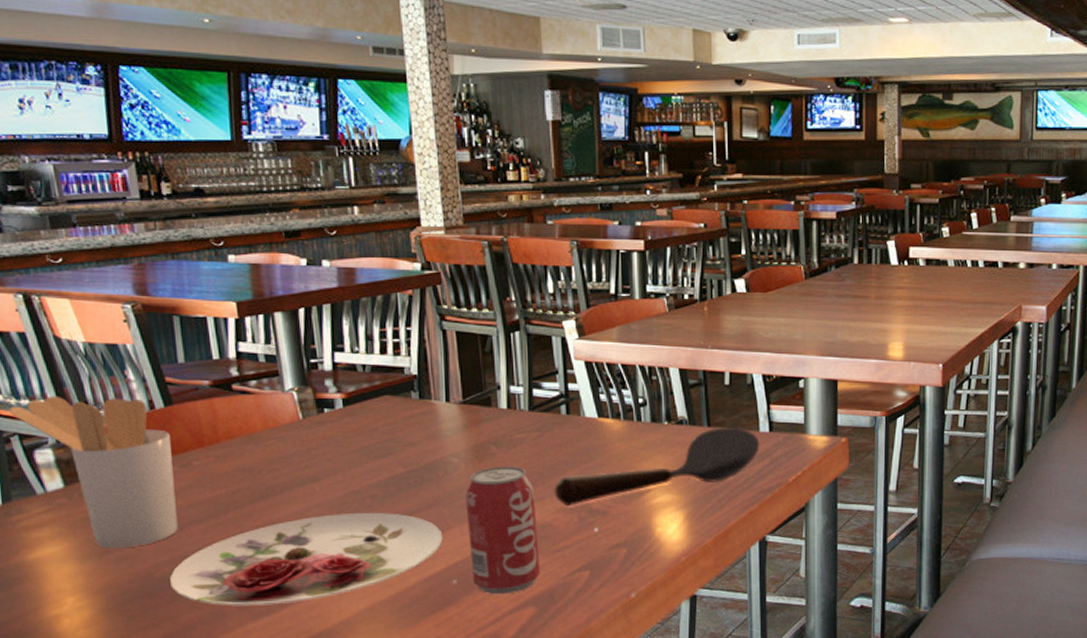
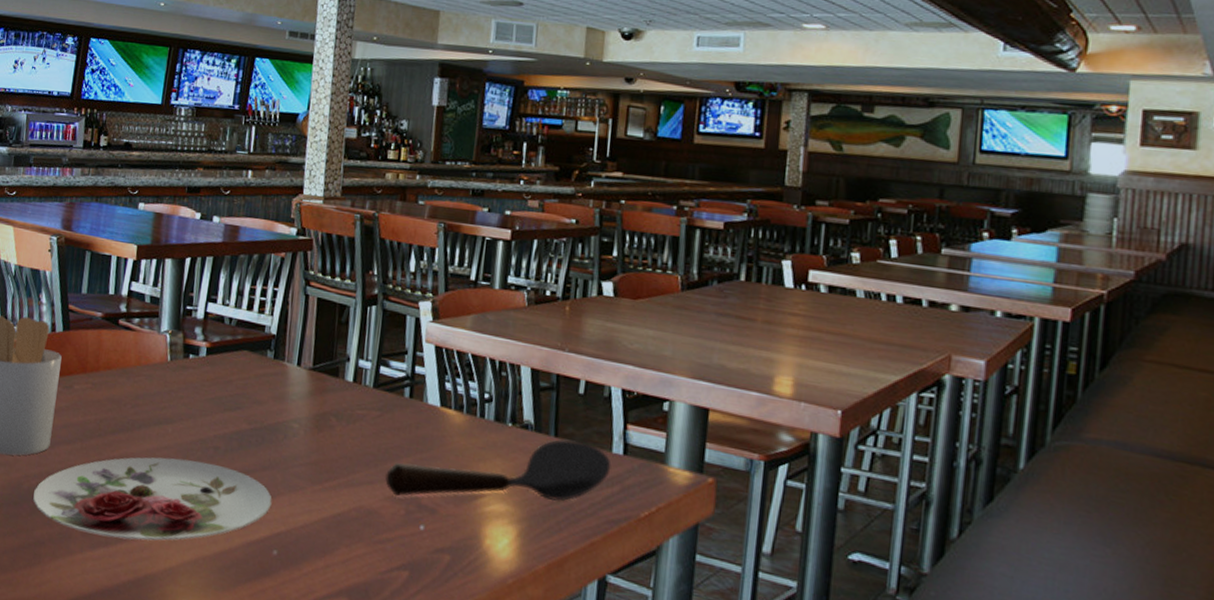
beverage can: present [465,467,540,595] -> none [292,439,366,579]

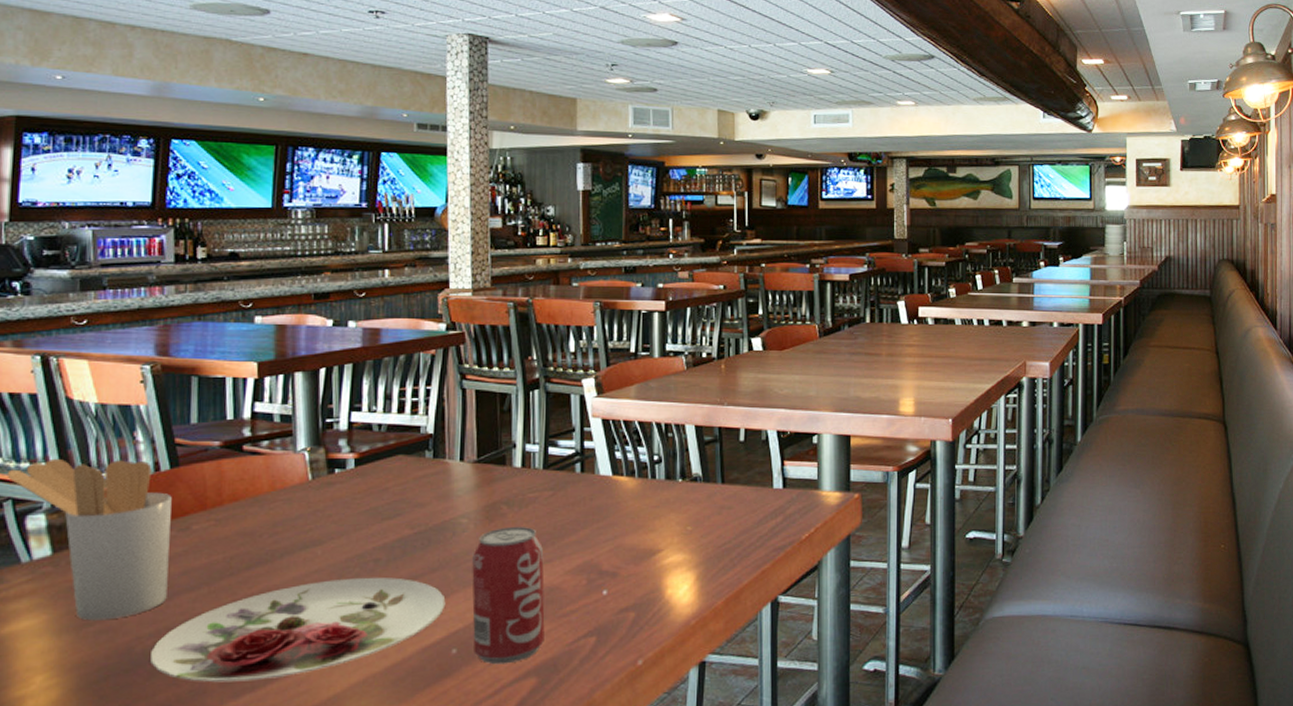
beverage can: none [292,439,366,579] -> present [472,527,545,665]
spoon: present [384,439,612,502] -> none [563,483,774,569]

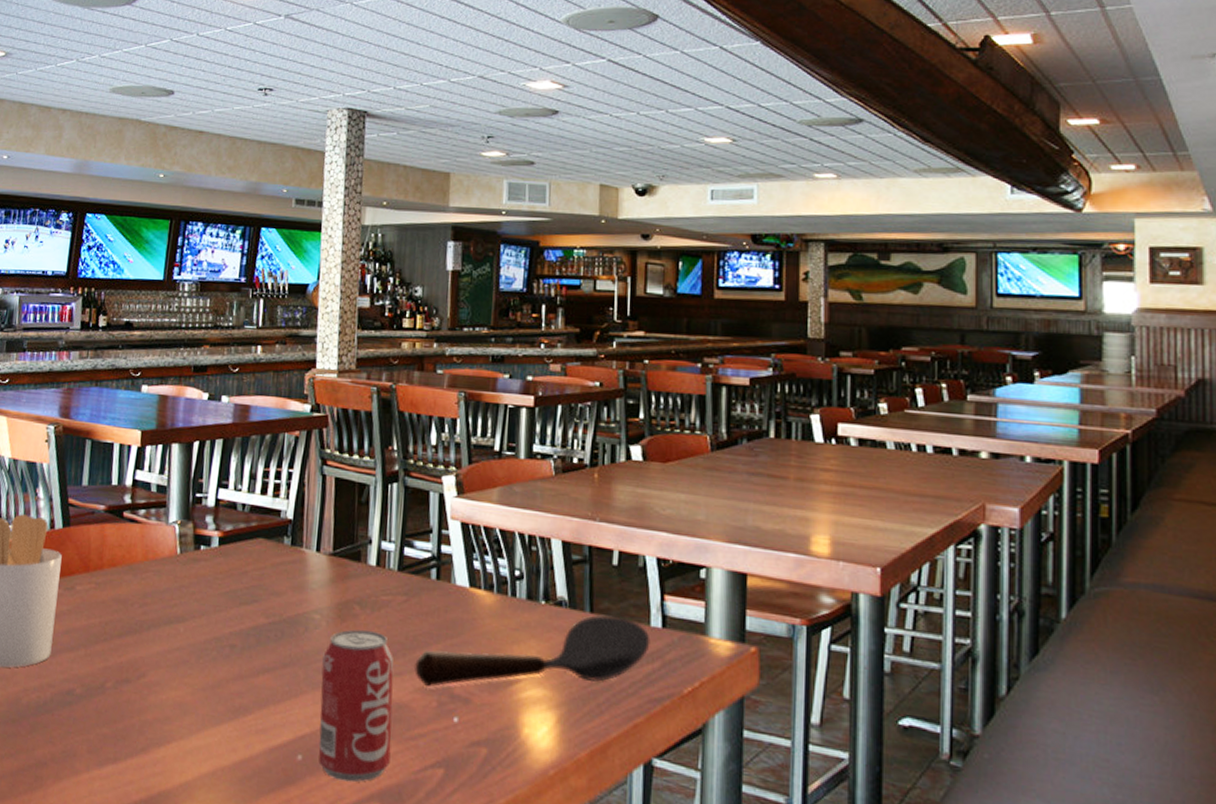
plate: present [150,577,446,683] -> none [33,659,295,754]
spoon: none [563,483,774,569] -> present [413,614,651,687]

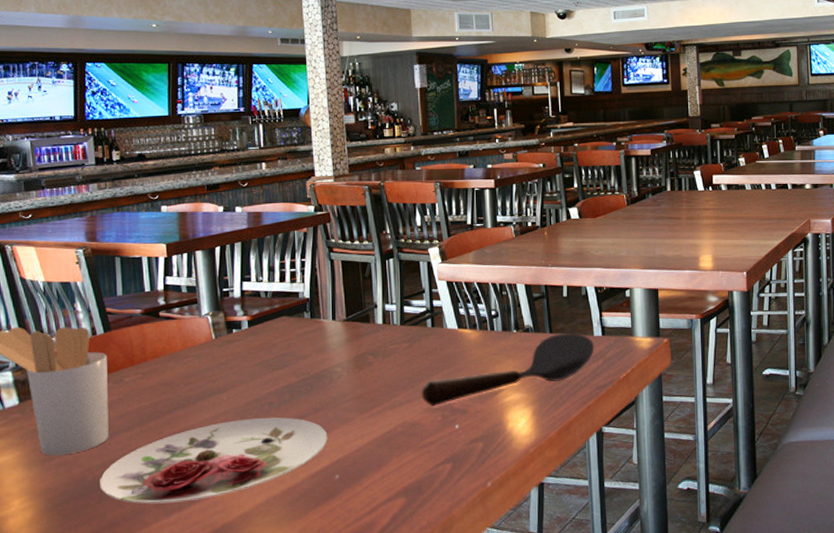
plate: none [33,659,295,754] -> present [100,417,328,504]
beverage can: present [318,629,394,782] -> none [347,373,410,487]

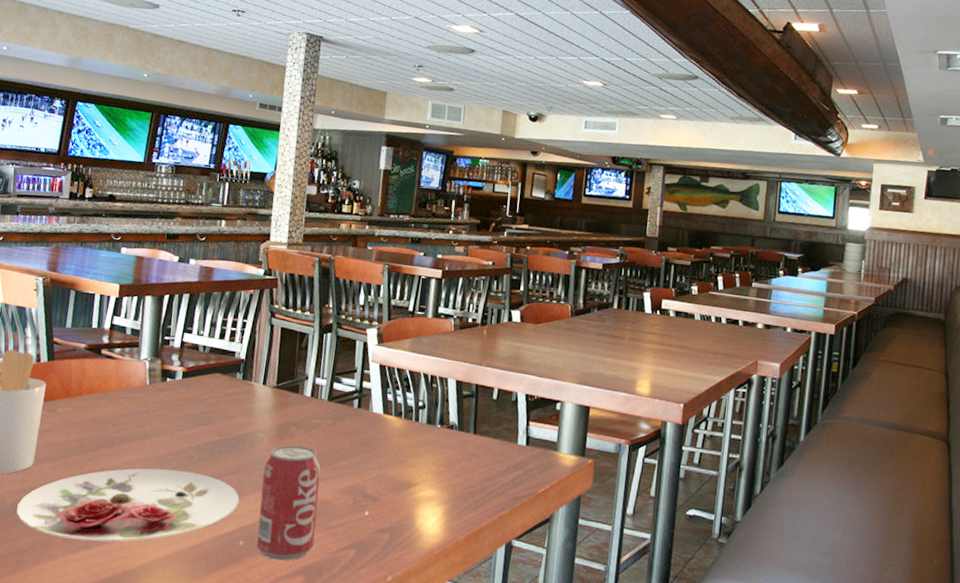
beverage can: none [347,373,410,487] -> present [257,445,321,561]
spoon: present [420,332,595,407] -> none [336,435,517,489]

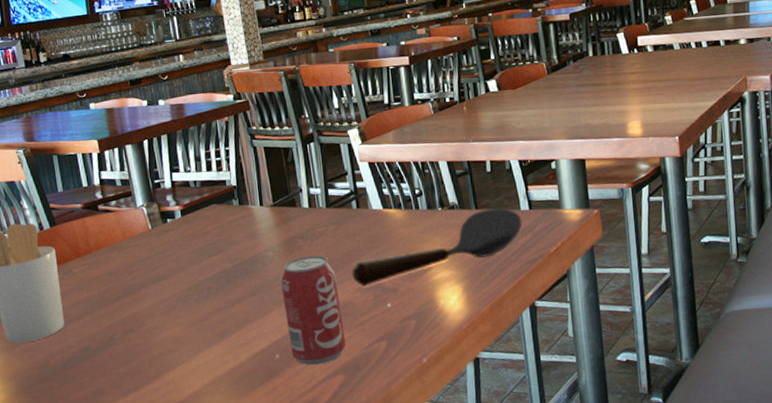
plate: present [16,468,240,542] -> none [61,301,266,386]
spoon: none [336,435,517,489] -> present [351,207,523,287]

